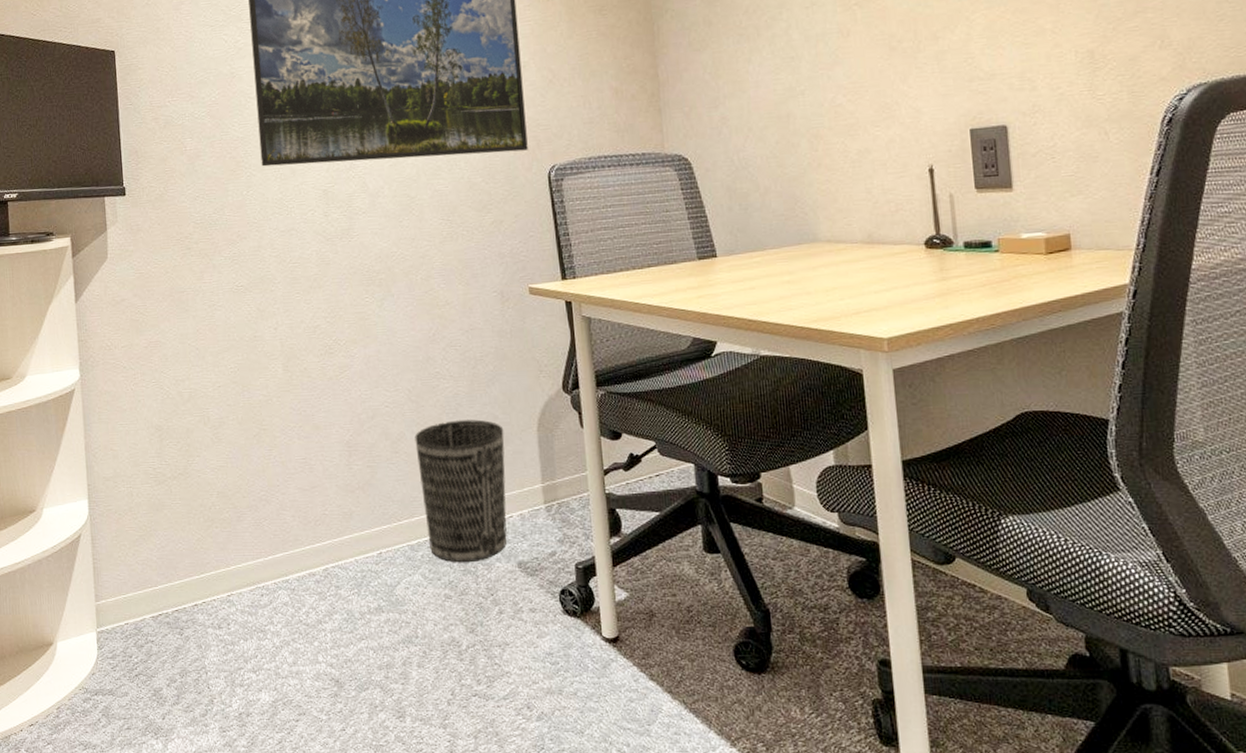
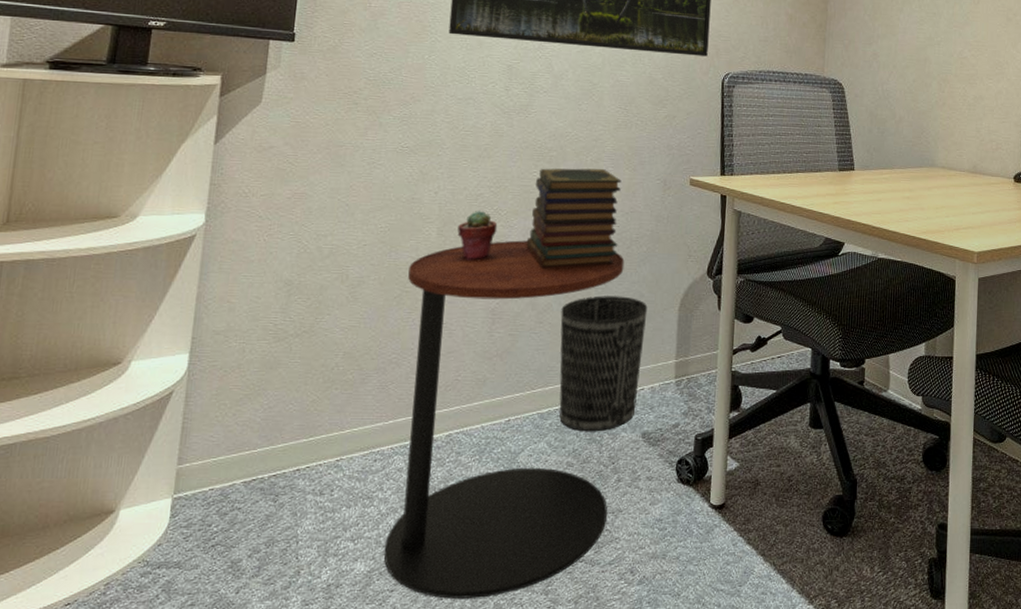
side table: none [262,369,494,730] -> present [383,240,625,599]
potted succulent: none [301,342,339,394] -> present [457,210,498,261]
book stack: none [369,286,464,398] -> present [526,168,622,270]

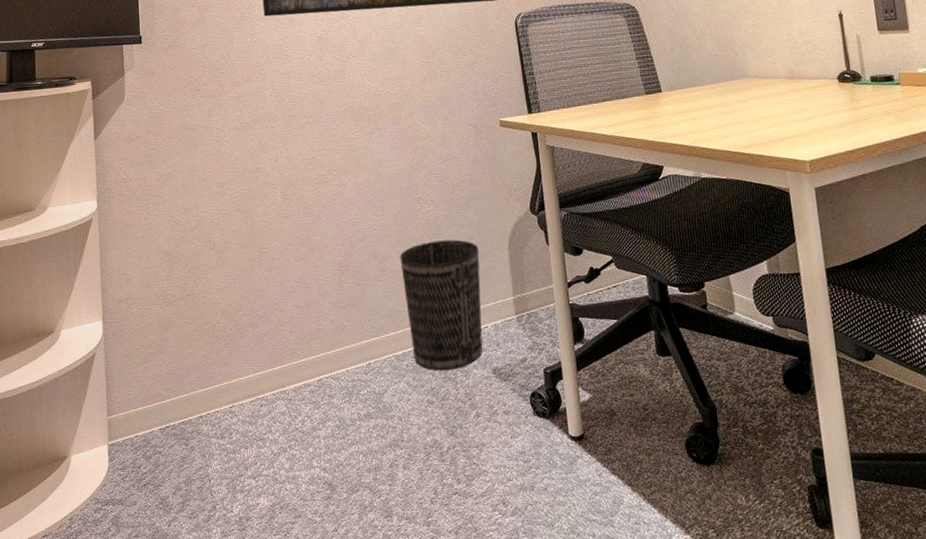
side table: present [383,240,625,599] -> none [263,196,473,530]
potted succulent: present [457,210,498,261] -> none [298,172,332,219]
book stack: present [526,168,622,270] -> none [359,120,443,222]

